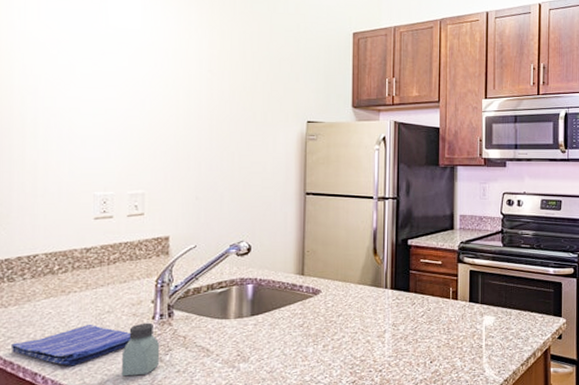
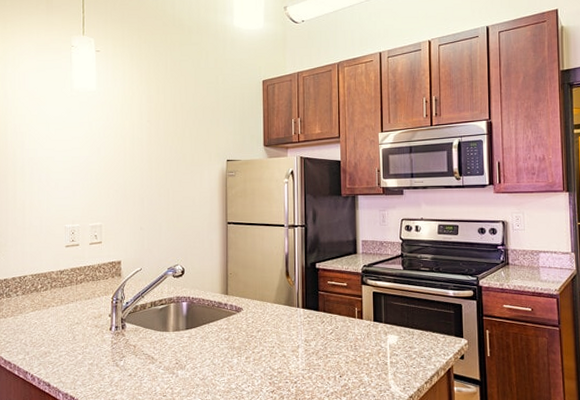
dish towel: present [10,323,132,366] -> none [9,332,95,367]
saltshaker: present [121,322,160,377] -> none [87,333,116,378]

